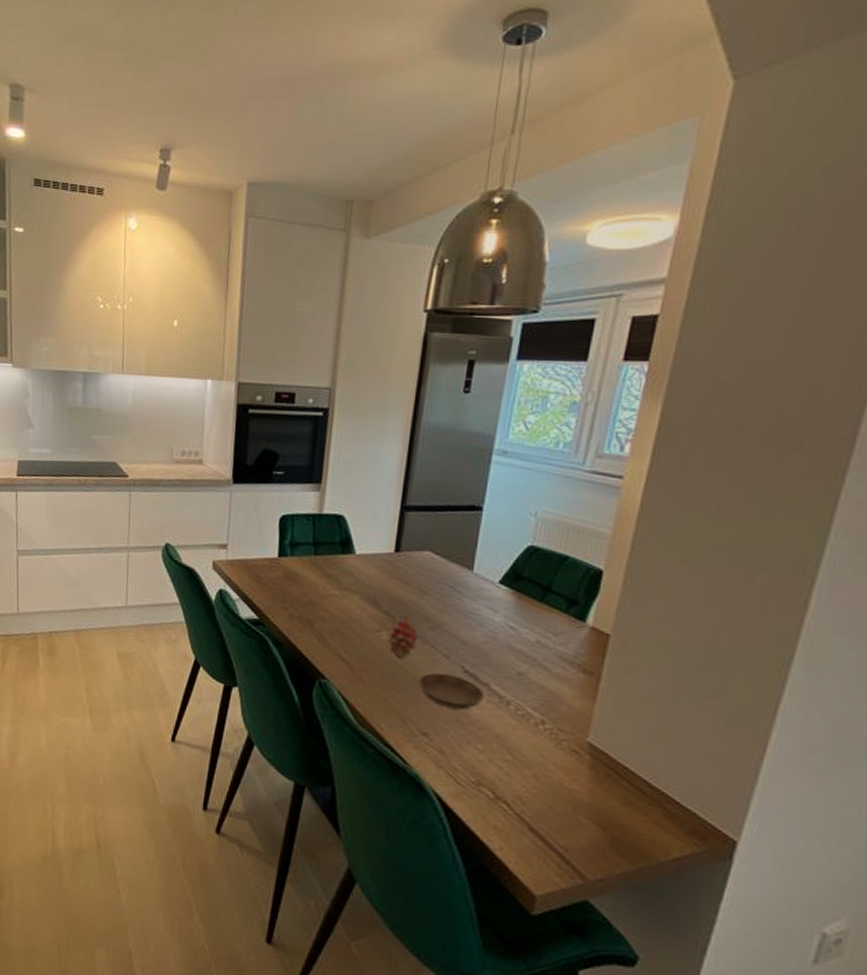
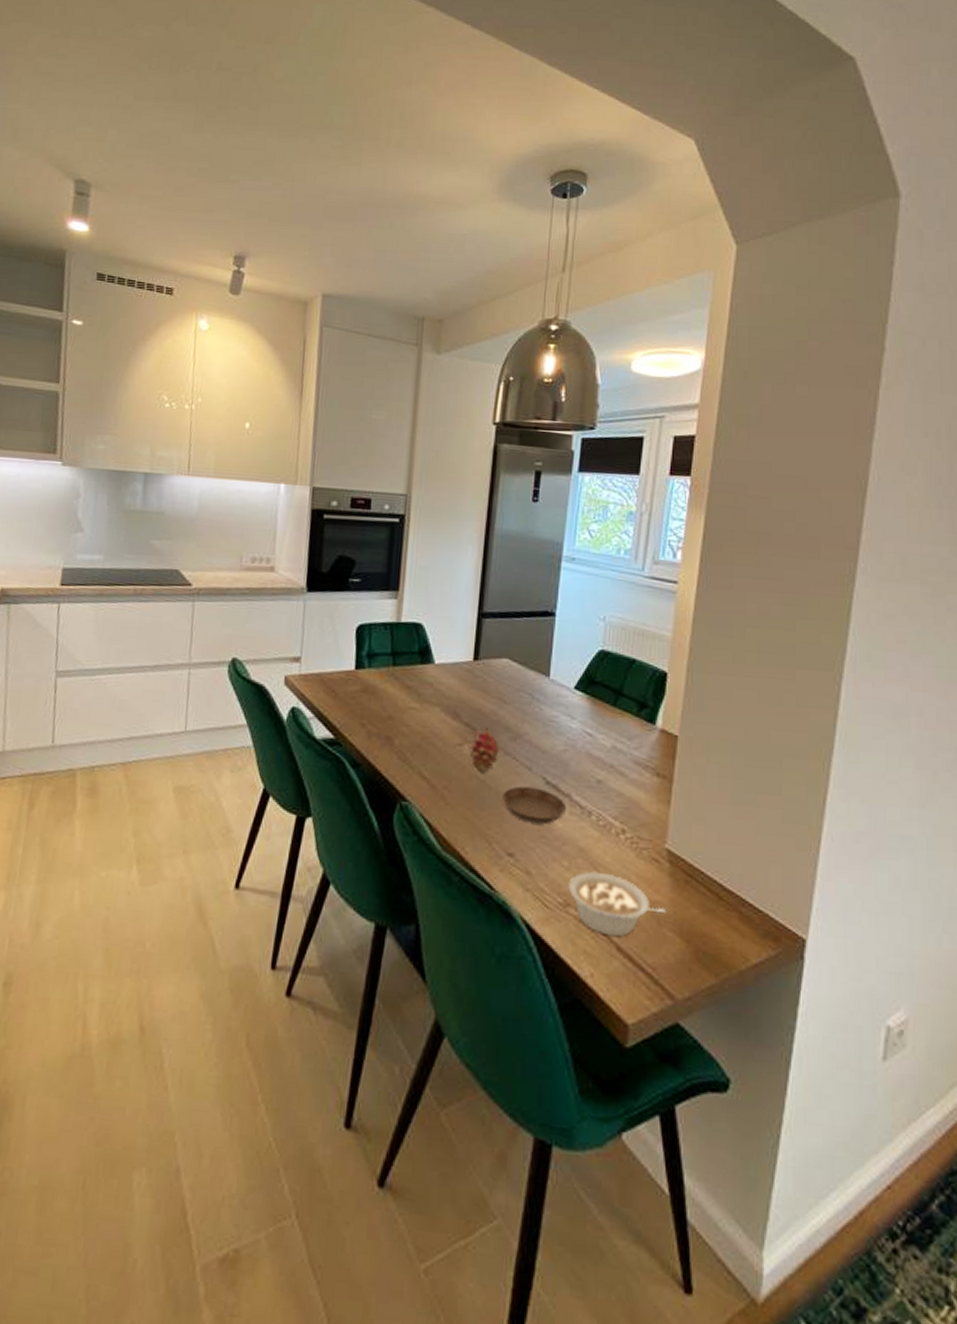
legume: none [482,755,582,818] -> present [568,871,665,937]

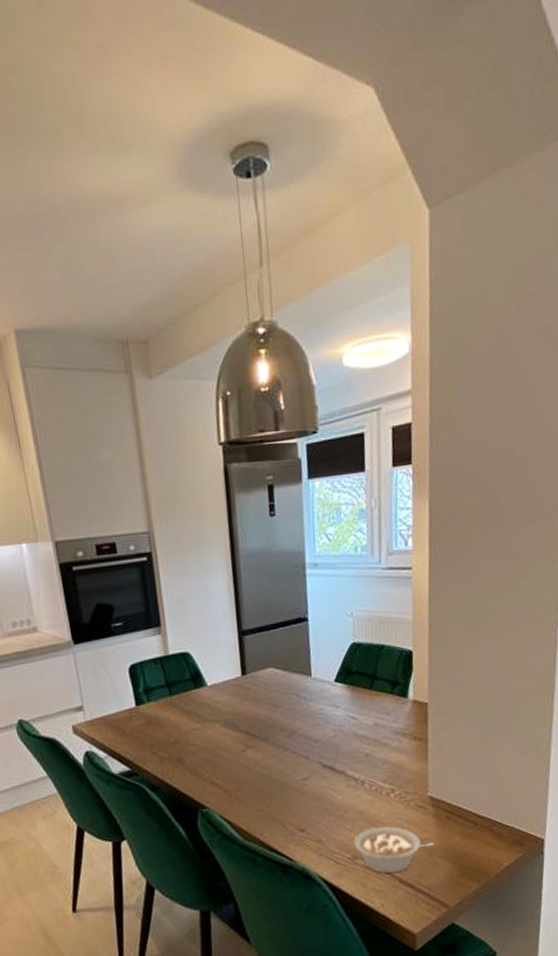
fruit: present [468,726,499,773] -> none [250,730,279,770]
saucer: present [501,786,567,825] -> none [286,771,344,802]

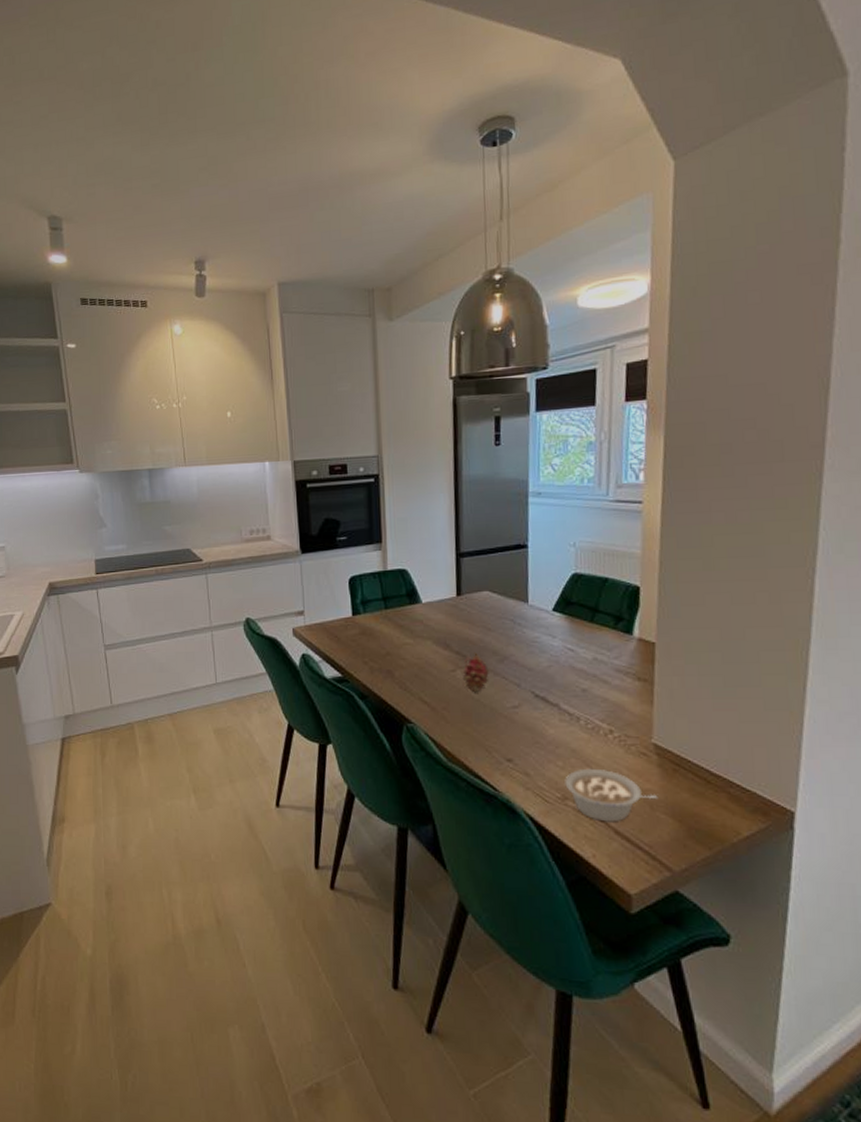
fruit: none [250,730,279,770] -> present [460,653,489,693]

